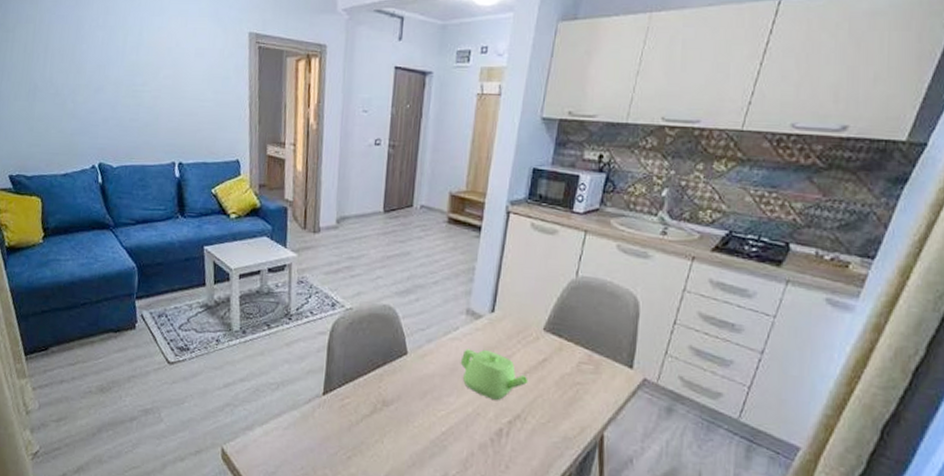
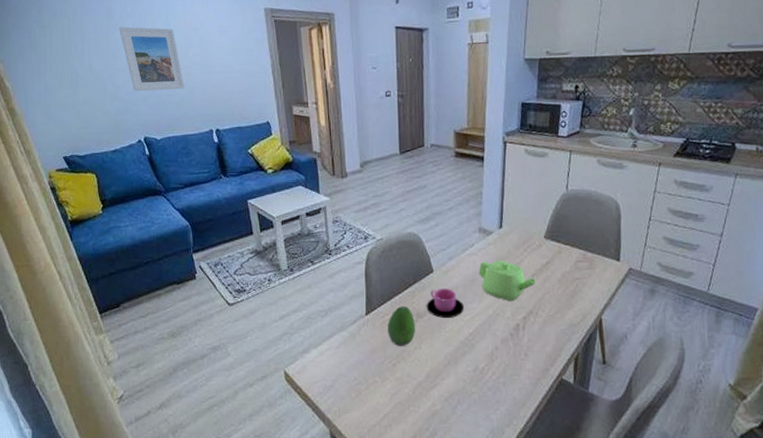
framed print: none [87,39,151,114] -> present [119,26,185,91]
fruit: none [346,390,379,437] -> present [387,306,415,346]
cup: none [394,374,439,412] -> present [426,289,464,319]

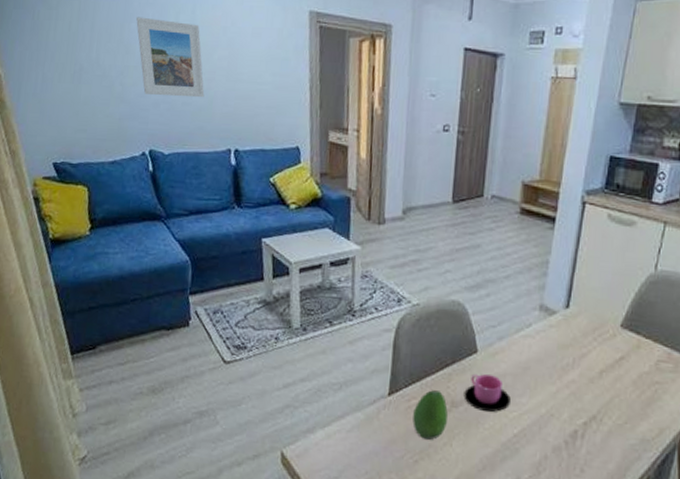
teapot: present [478,261,536,301] -> none [533,347,605,400]

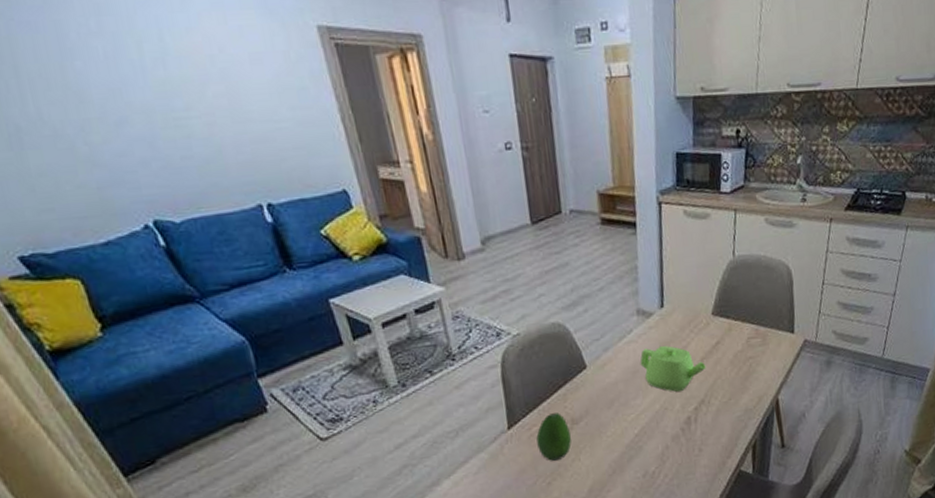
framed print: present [136,17,205,98] -> none [80,51,209,152]
cup: present [464,373,511,413] -> none [581,385,627,421]
teapot: none [533,347,605,400] -> present [640,346,706,392]

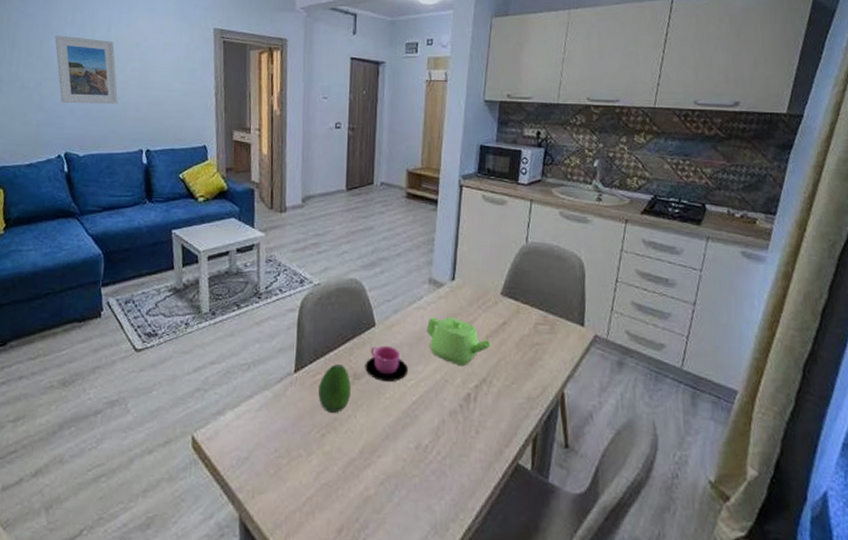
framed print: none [80,51,209,152] -> present [55,35,118,105]
cup: none [581,385,627,421] -> present [365,346,408,383]

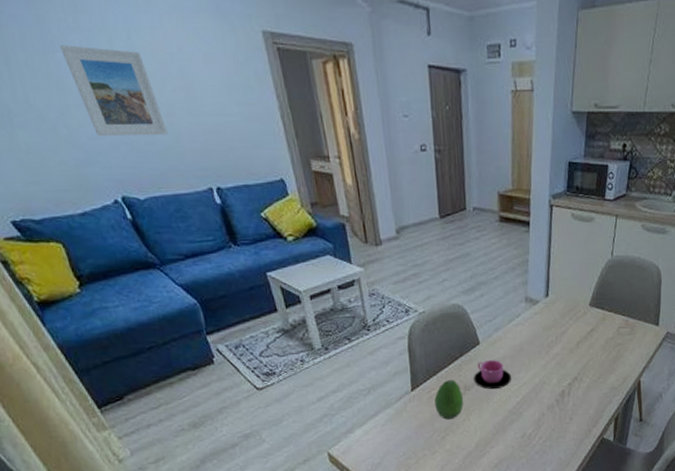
teapot: present [426,317,491,365] -> none [525,330,581,369]

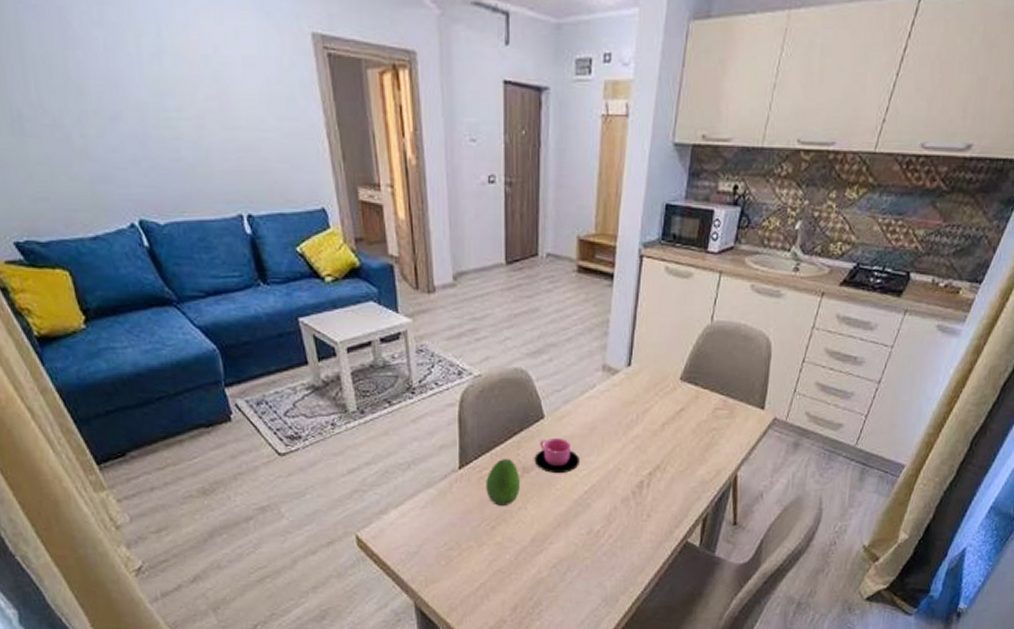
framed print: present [60,45,168,136] -> none [82,41,196,151]

